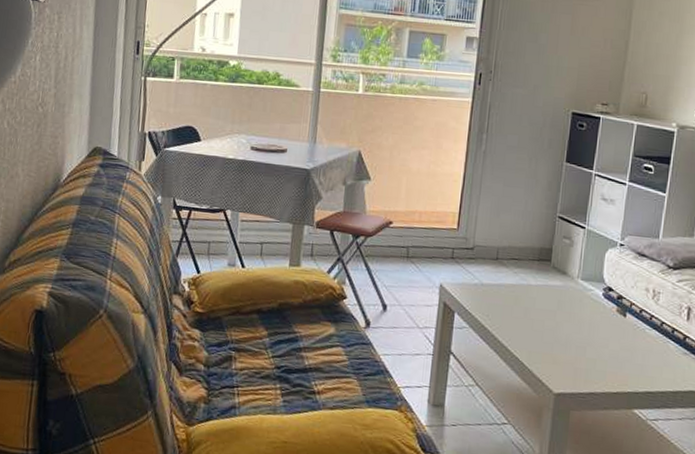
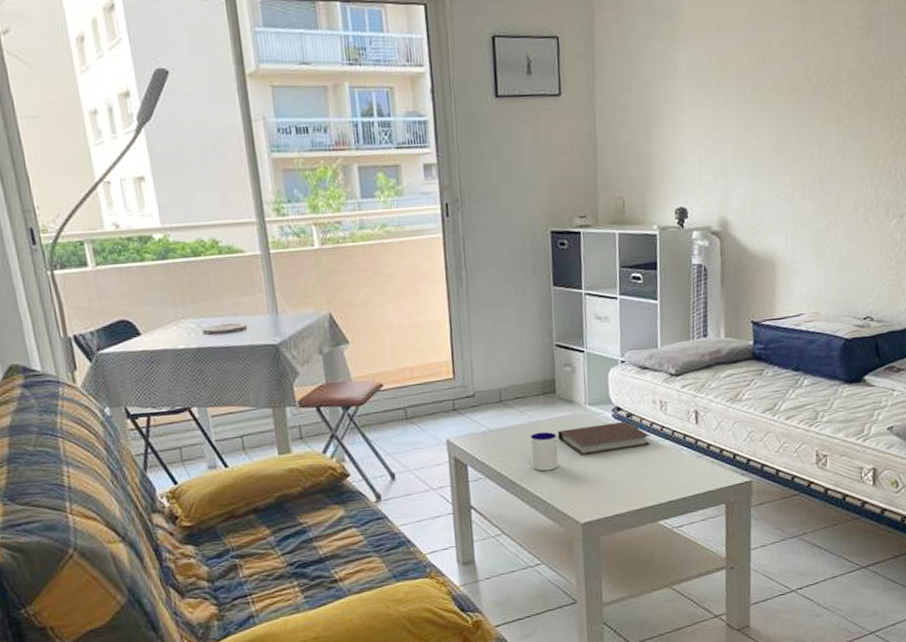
mug: none [514,295,545,335] -> present [529,431,558,472]
notebook: none [545,297,639,332] -> present [557,421,651,455]

